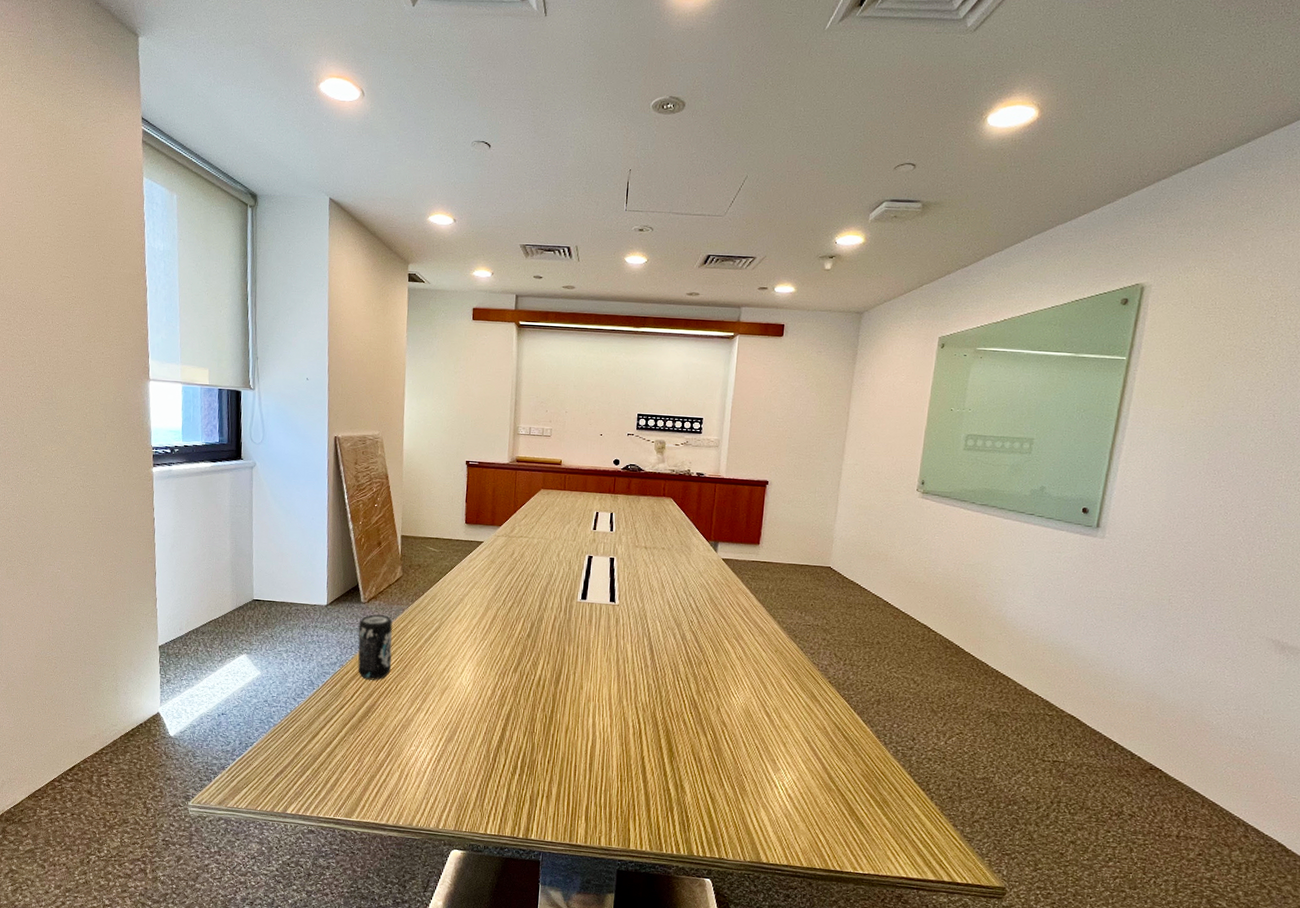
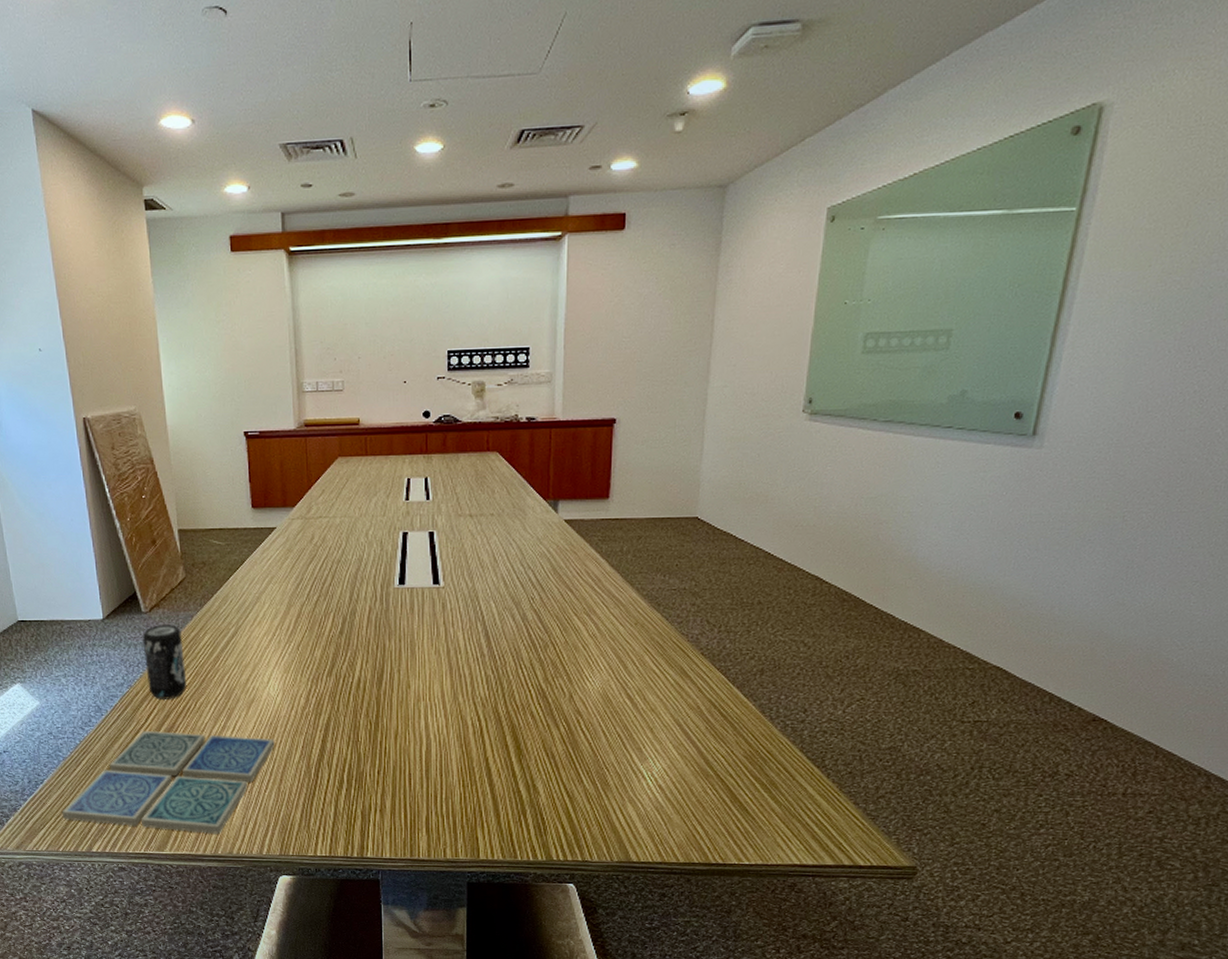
drink coaster: none [264,706,462,806] -> present [61,731,275,834]

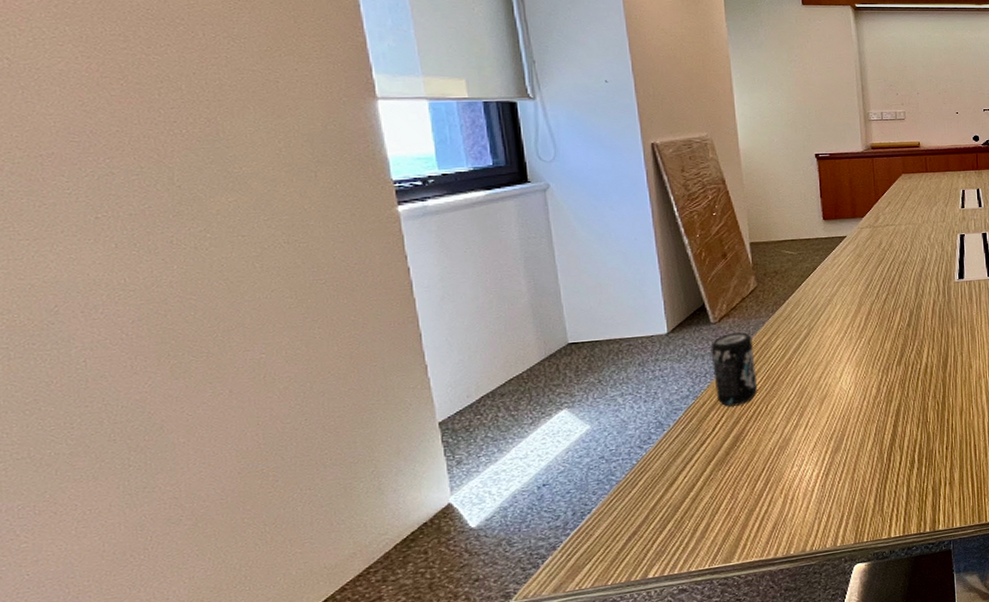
drink coaster: present [61,731,275,834] -> none [612,430,848,548]

